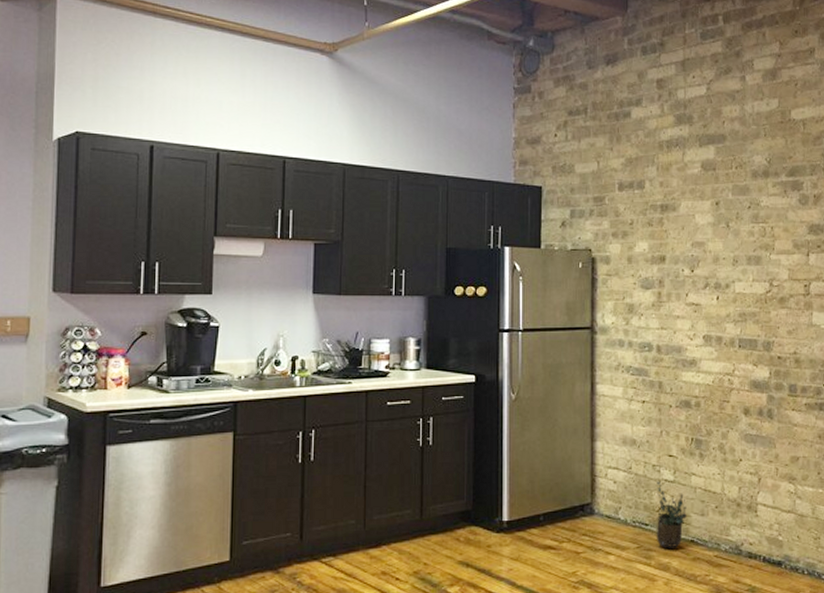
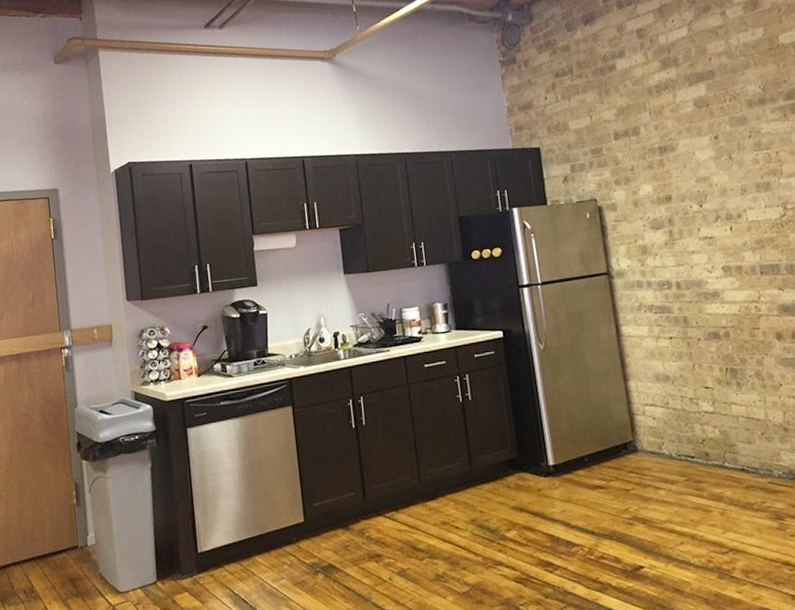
potted plant: present [657,481,687,549] -> none [696,413,733,479]

